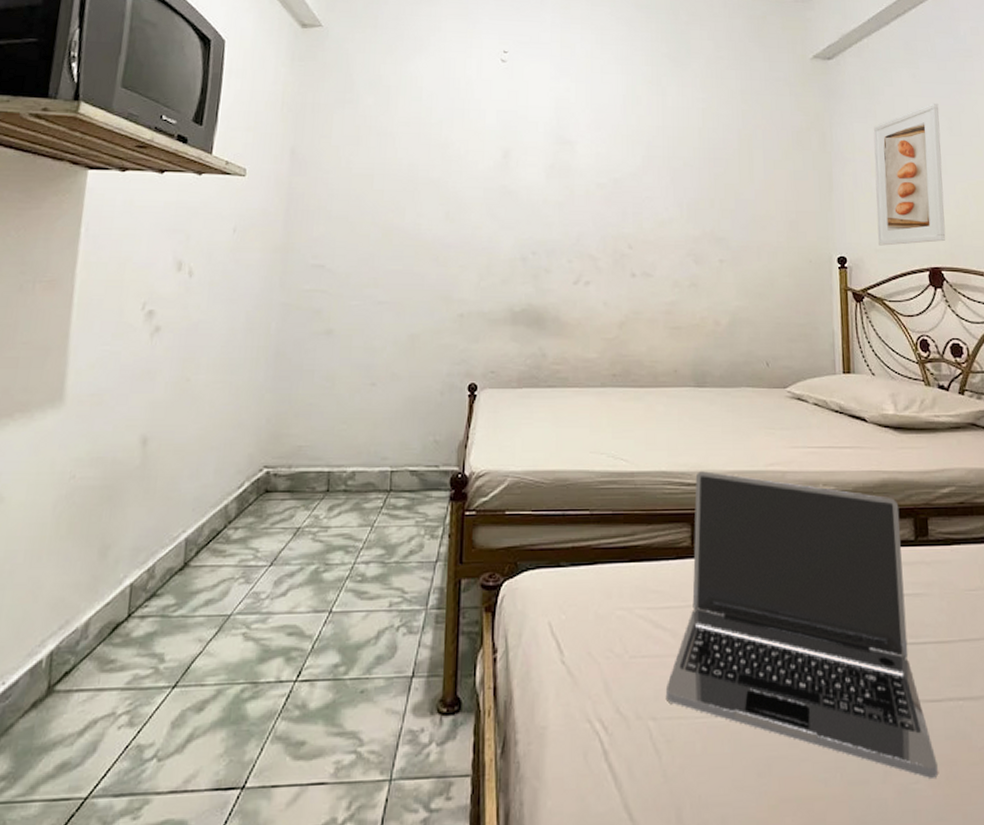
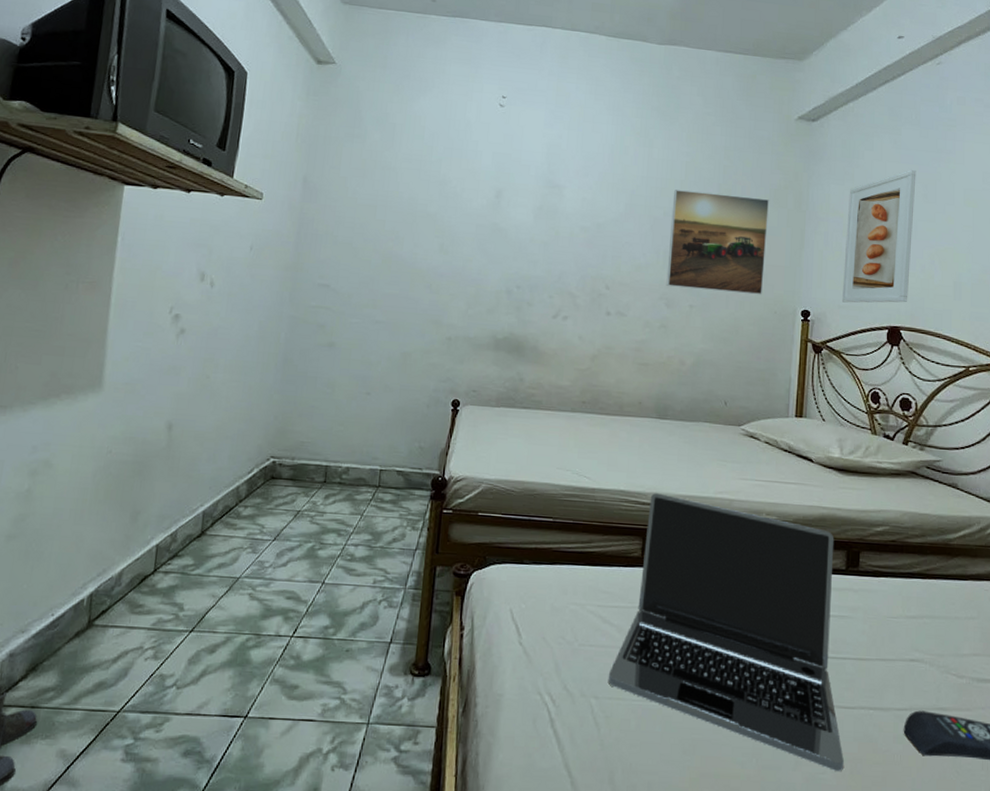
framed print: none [692,138,795,244] -> present [666,190,769,295]

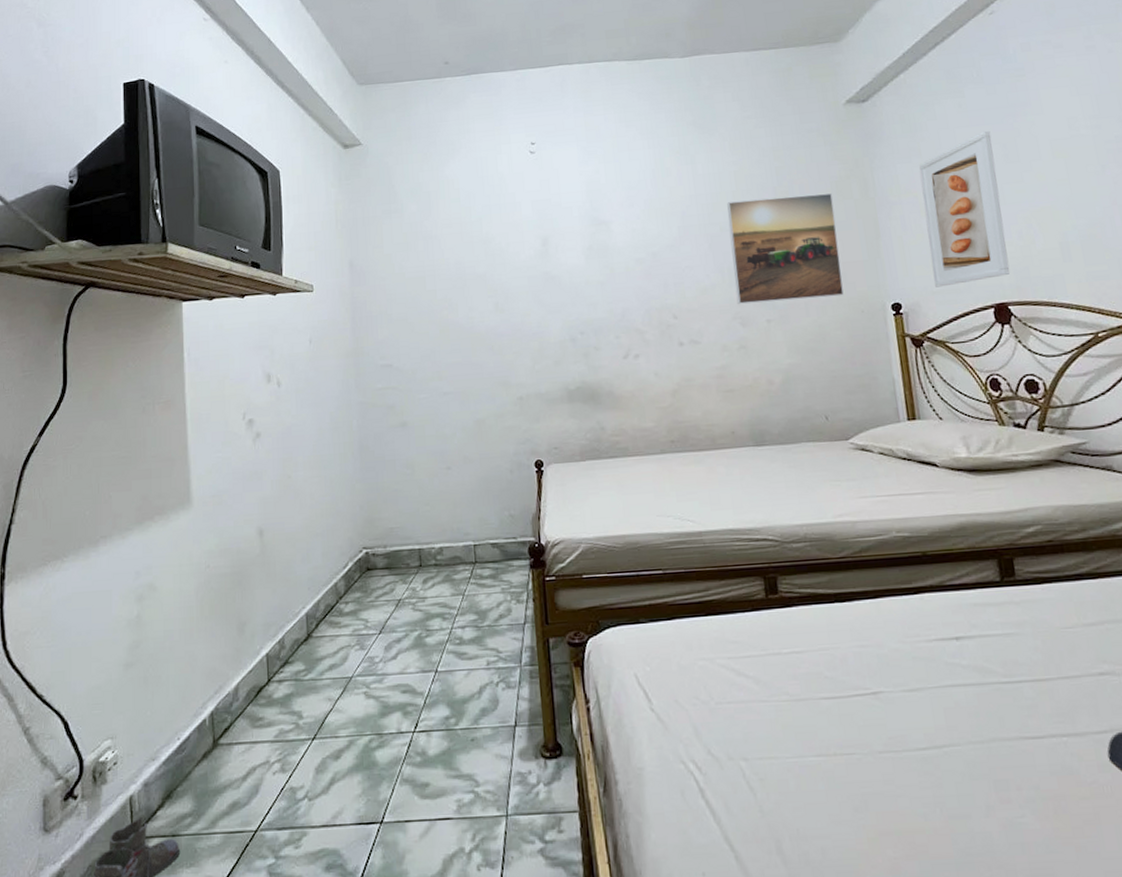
laptop: present [608,493,844,771] -> none [753,526,1045,812]

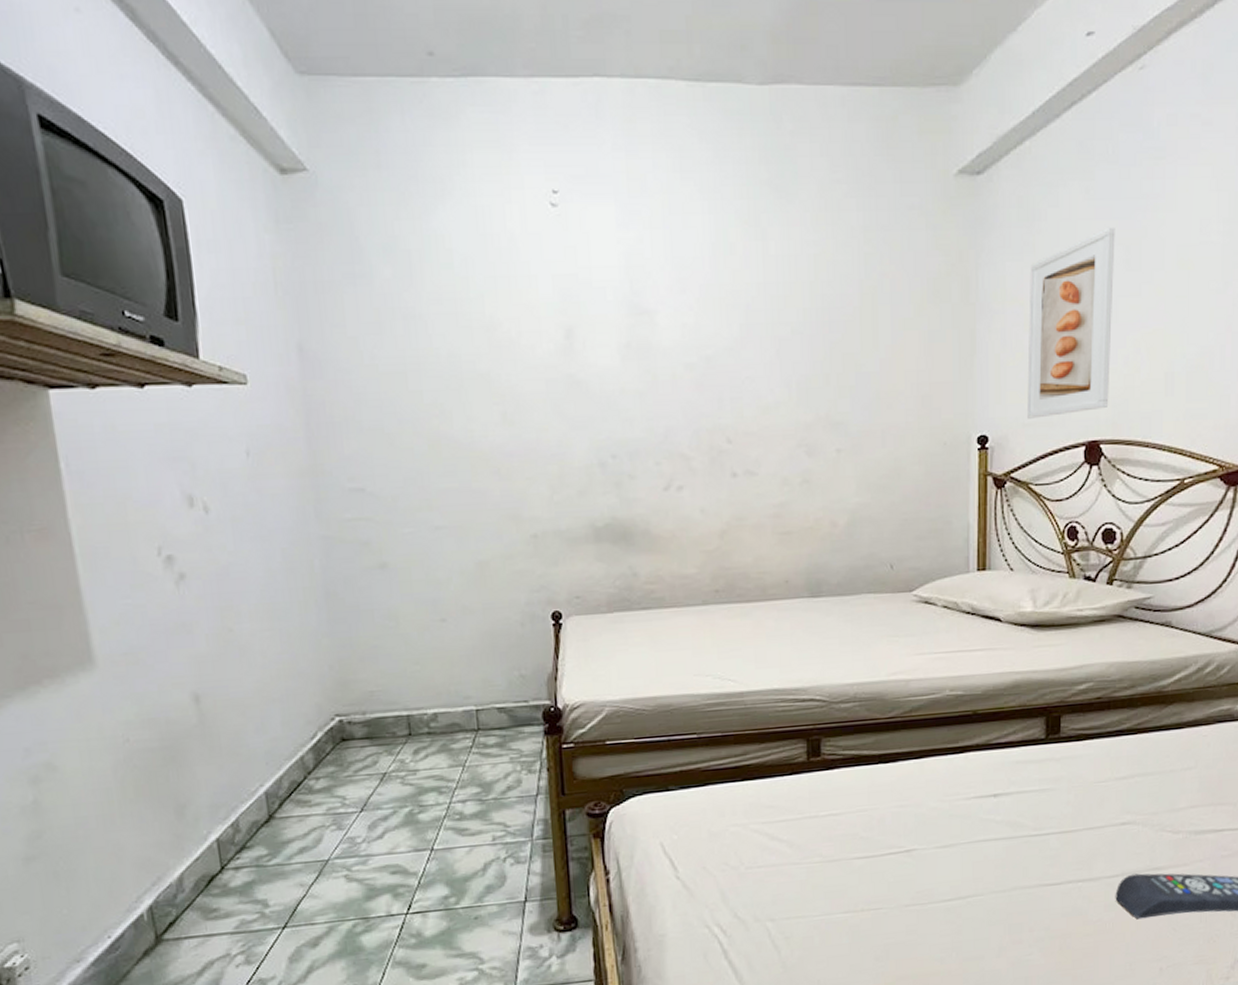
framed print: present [727,192,844,304] -> none [801,292,928,428]

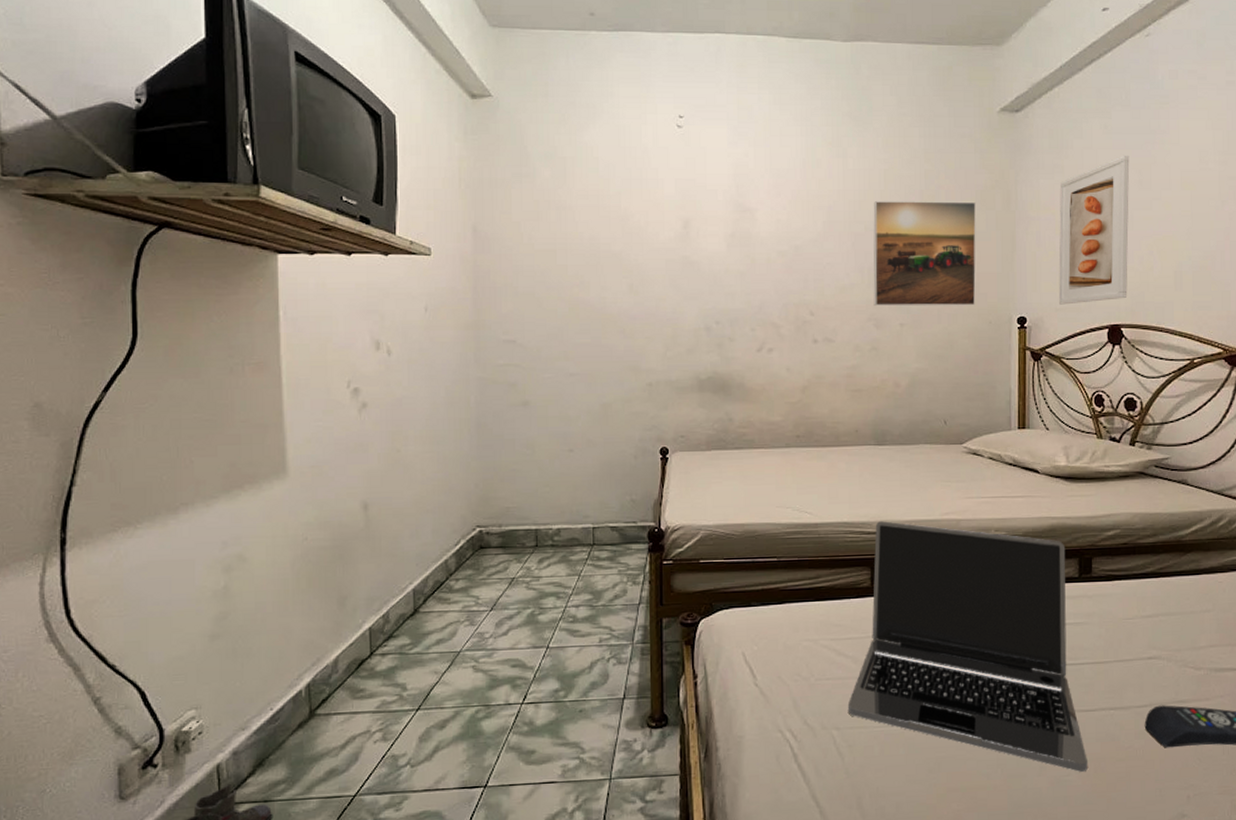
laptop: none [783,685,1052,950] -> present [847,521,1088,772]
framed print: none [801,292,928,428] -> present [873,201,976,307]

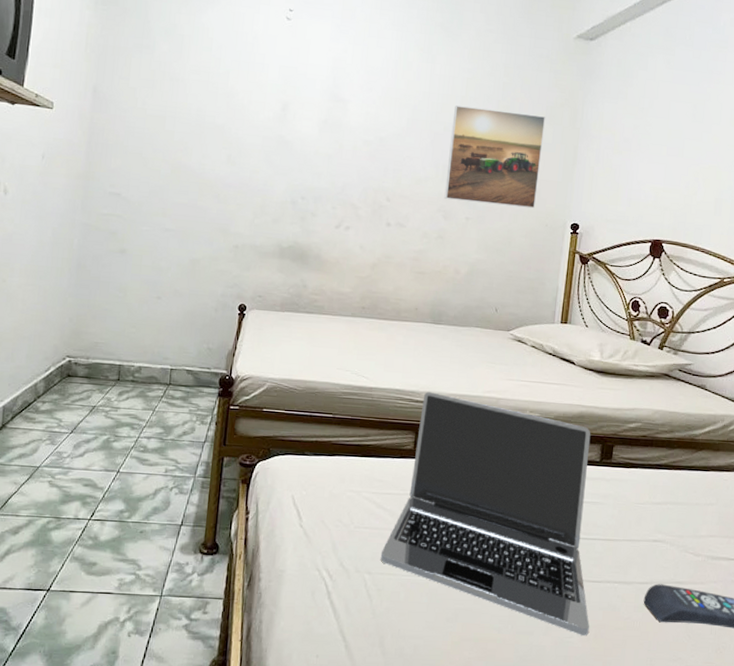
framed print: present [1058,155,1130,305] -> none [609,89,687,218]

